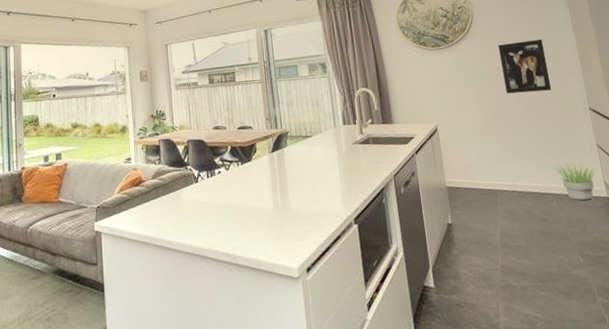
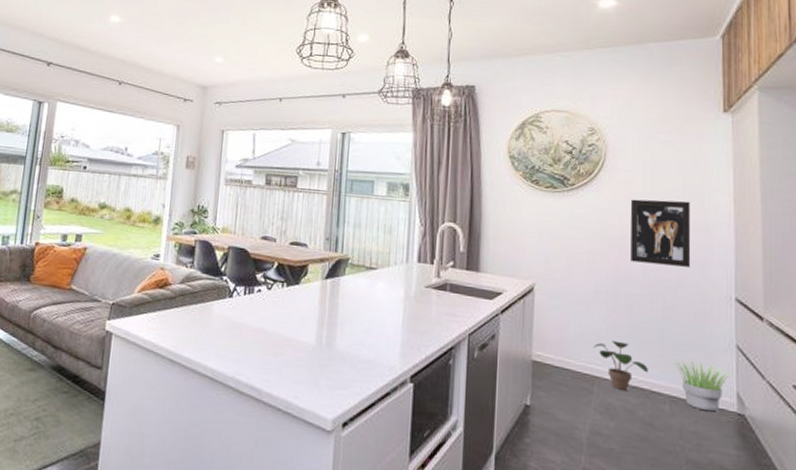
potted plant: none [491,158,536,197] -> present [593,340,648,390]

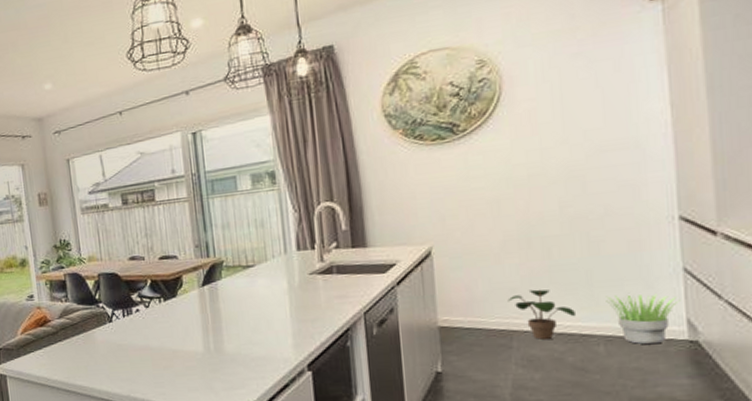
wall art: present [630,199,691,267] -> none [537,118,620,201]

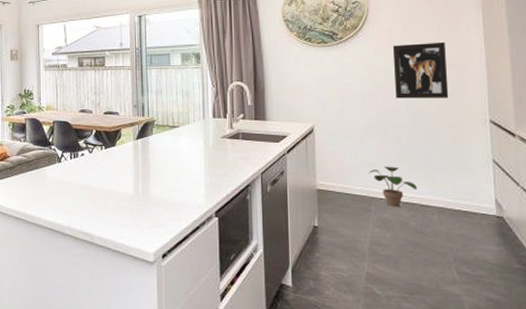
wall art: none [537,118,620,201] -> present [392,41,449,98]
potted plant: present [606,294,681,345] -> none [438,176,491,217]

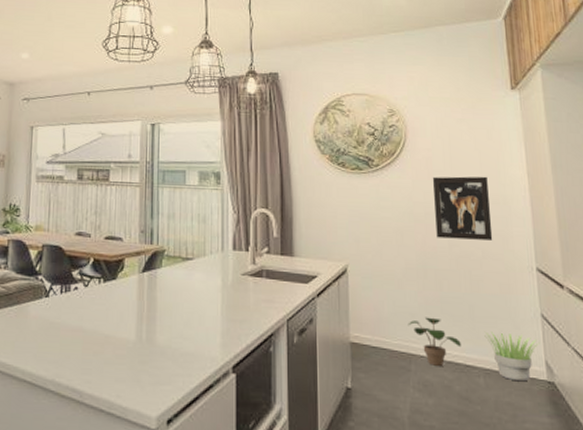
potted plant: none [438,176,491,217] -> present [484,331,540,382]

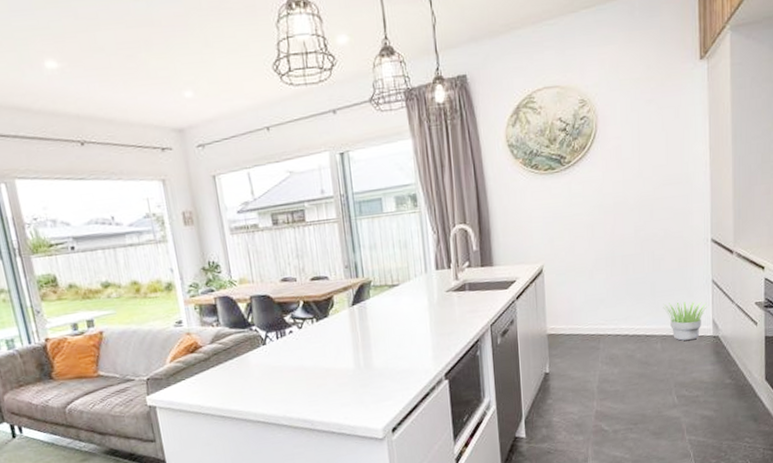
potted plant: present [408,317,461,366] -> none [597,299,643,341]
wall art: present [432,176,493,240] -> none [621,157,675,226]

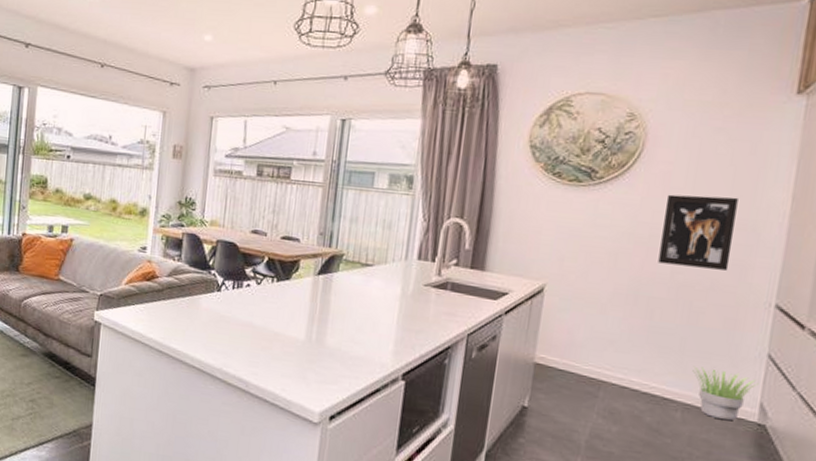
wall art: none [621,157,675,226] -> present [658,194,738,271]

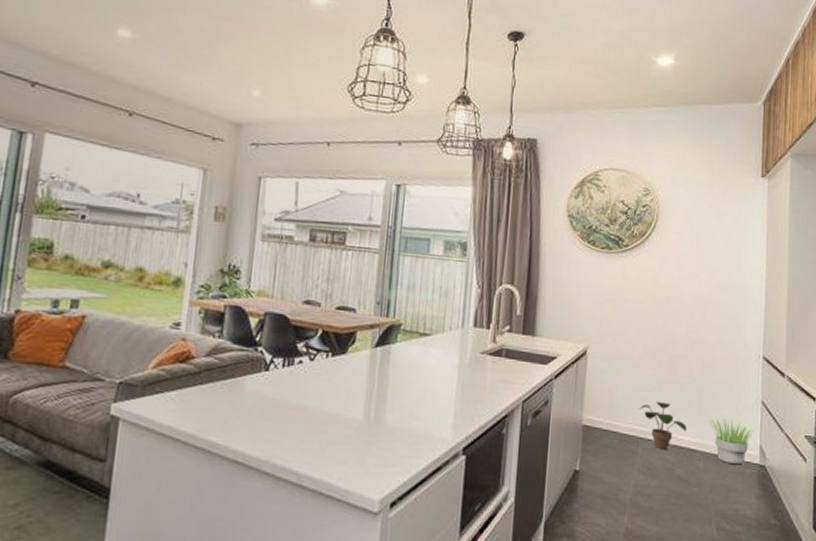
potted plant: none [604,345,663,396] -> present [639,401,687,449]
wall art: present [658,194,738,271] -> none [676,261,729,328]

